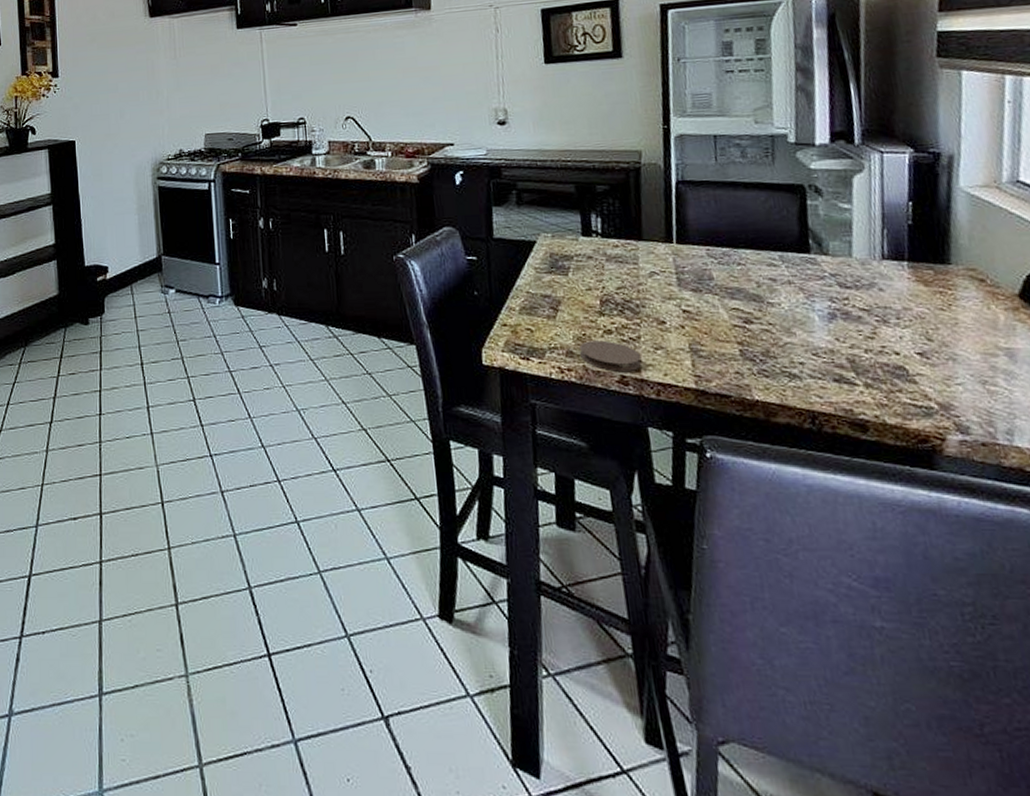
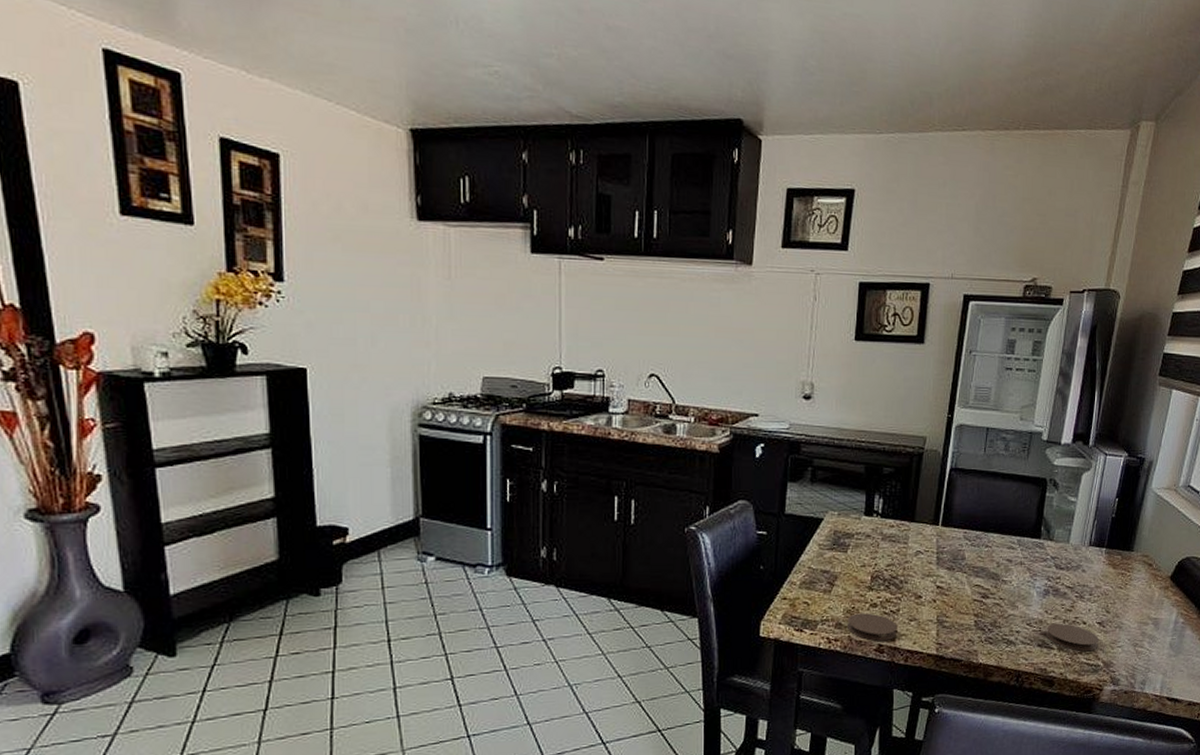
coaster: none [842,353,926,388] -> present [1046,623,1099,651]

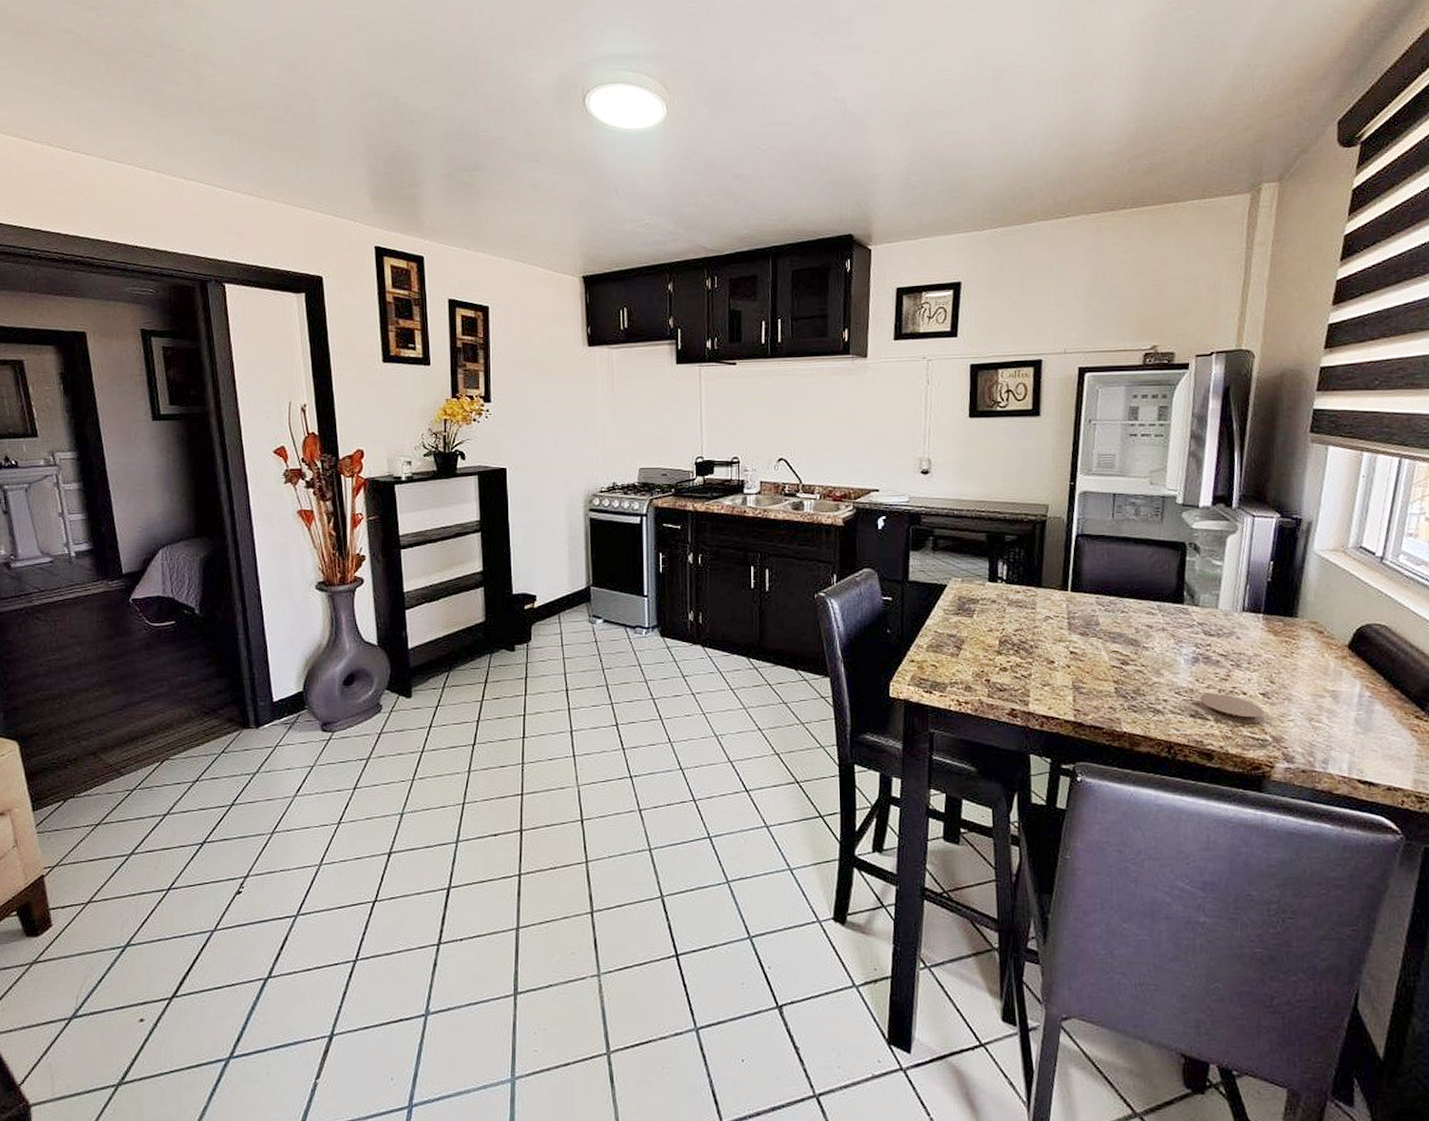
coaster: present [846,613,898,641] -> none [976,677,1030,705]

